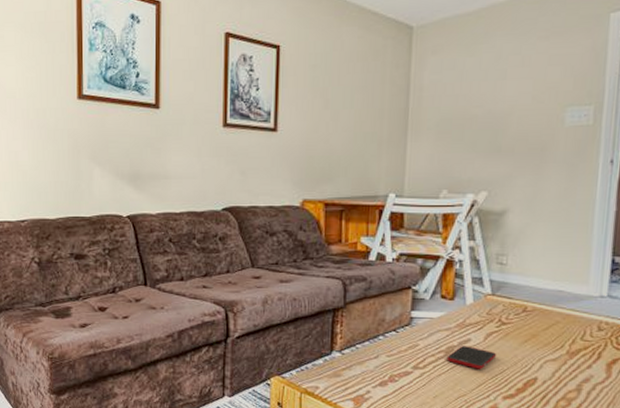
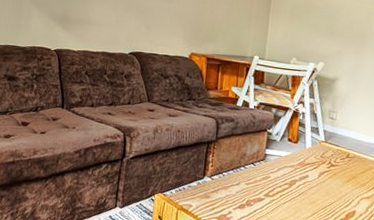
cell phone: present [446,346,497,369] -> none [290,180,327,201]

